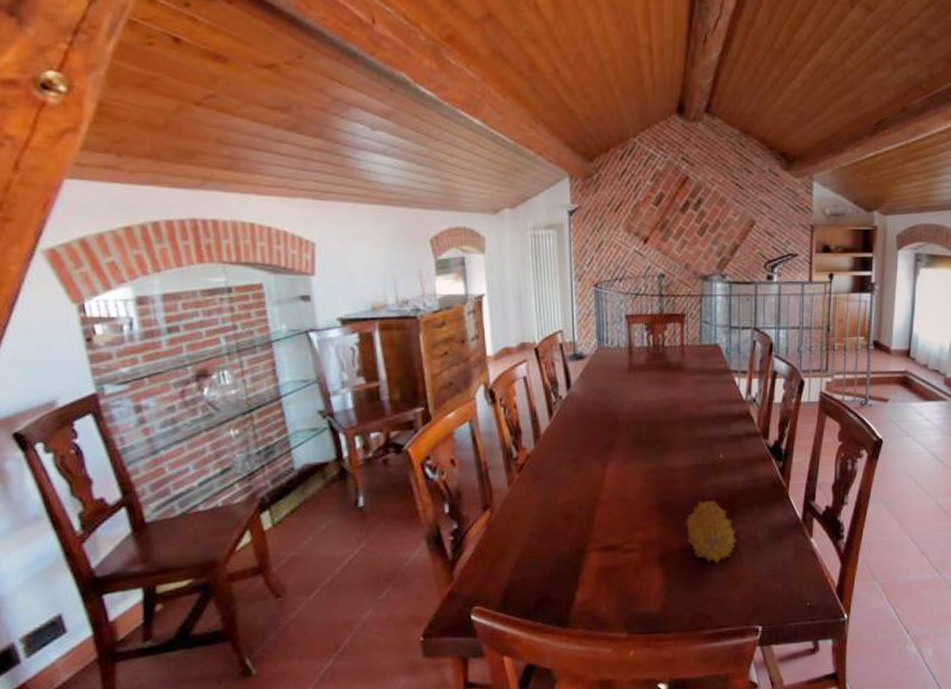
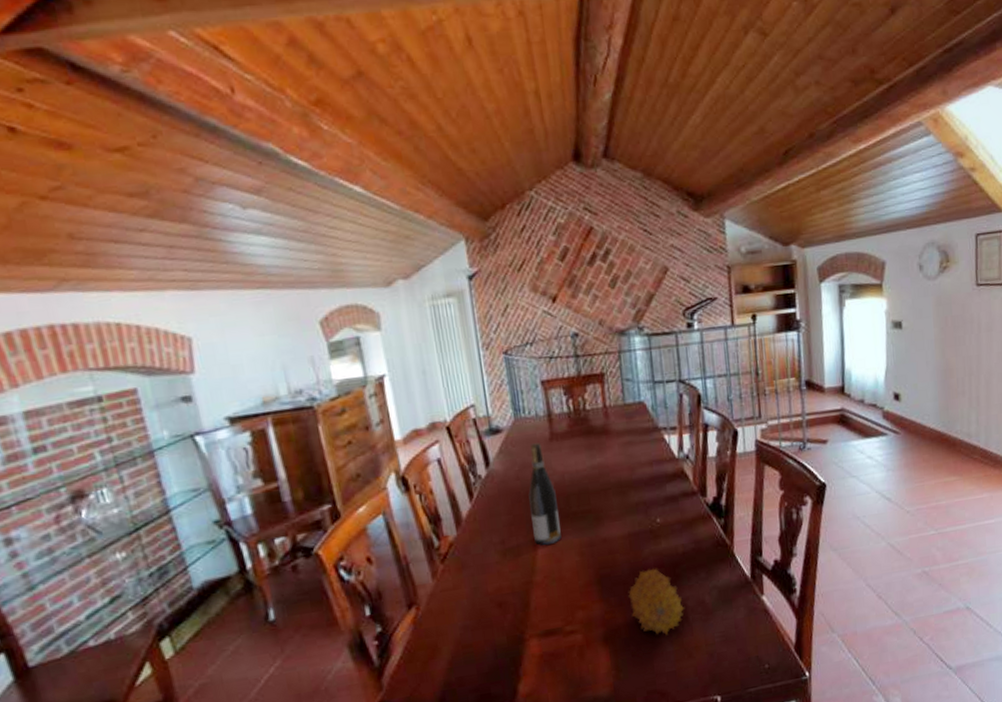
wine bottle: none [603,372,629,468] -> present [528,443,562,546]

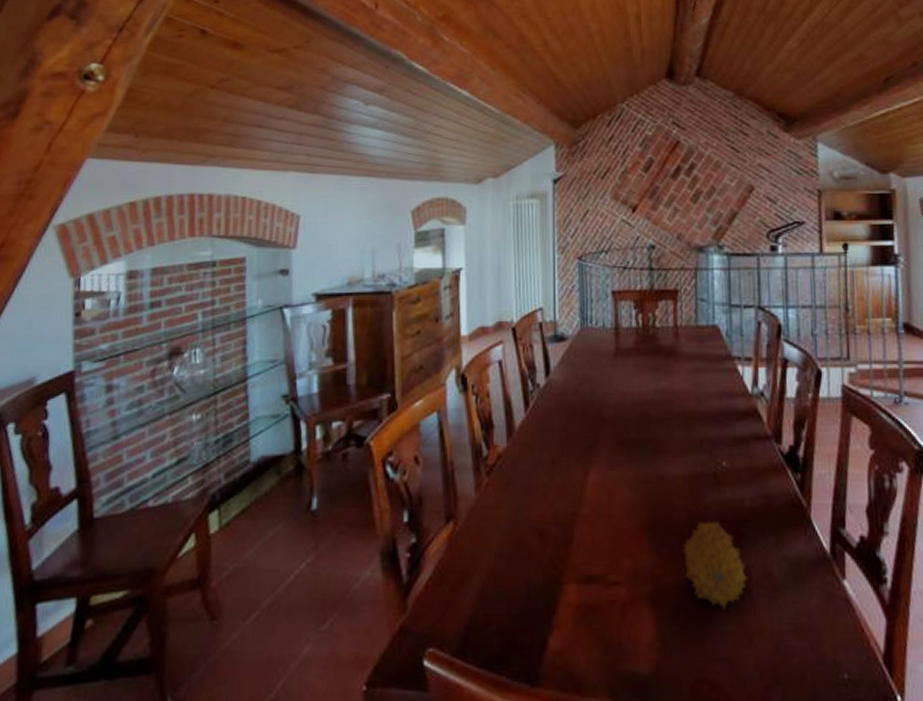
wine bottle: present [528,443,562,546] -> none [586,357,615,474]

